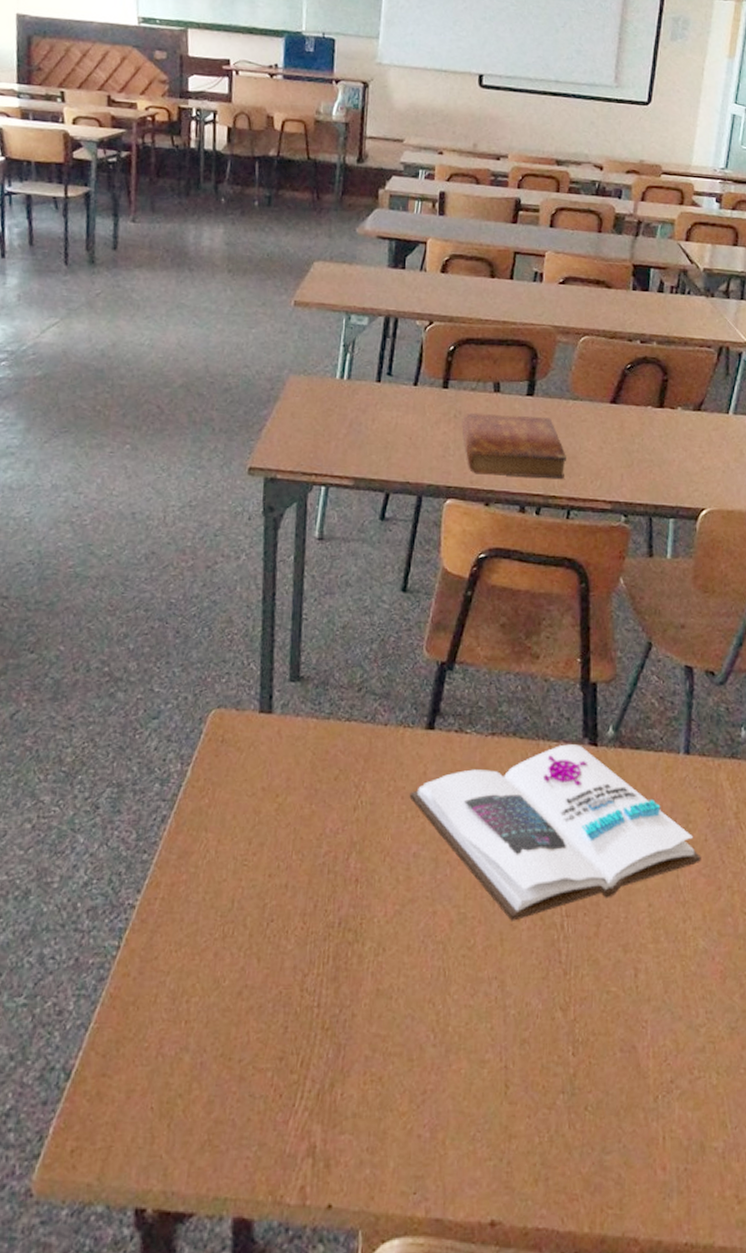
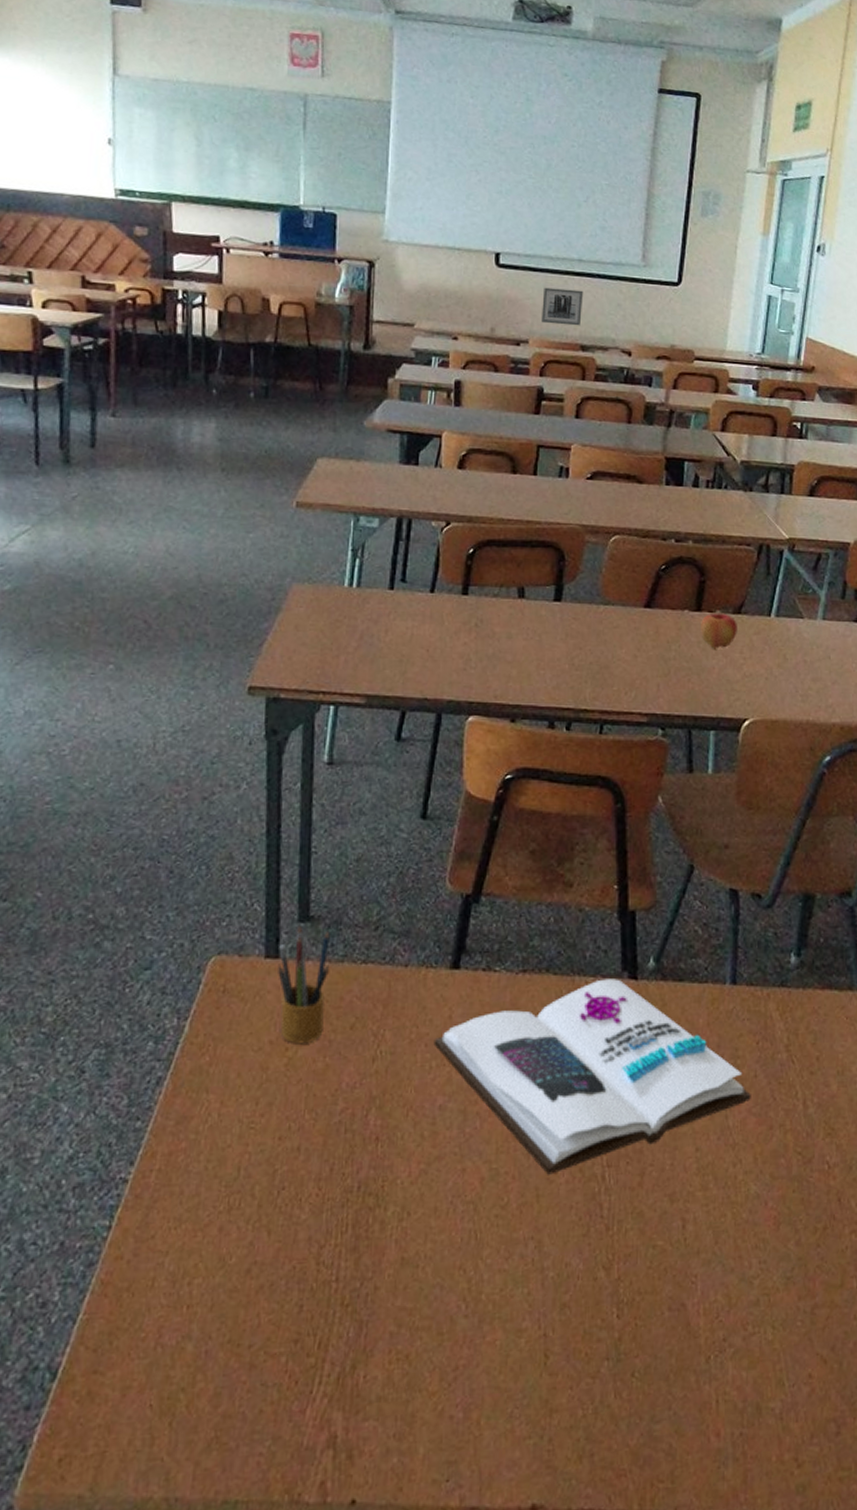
pencil box: none [270,683,318,792] -> present [278,924,330,1044]
bible: present [462,412,566,479] -> none [484,620,598,690]
wall art: none [519,106,560,142] -> present [540,287,584,326]
apple: none [663,404,697,443] -> present [701,607,737,649]

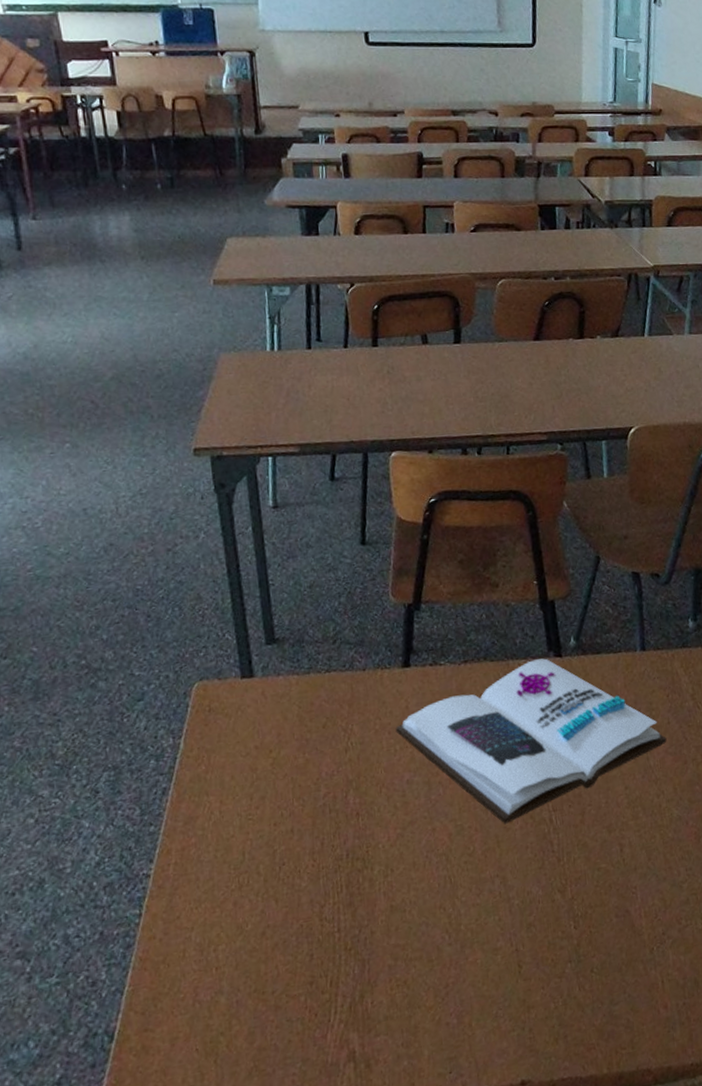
pencil box: present [278,924,330,1044] -> none [252,646,300,746]
wall art: present [540,287,584,326] -> none [412,59,450,94]
apple: present [701,607,737,649] -> none [584,333,617,370]

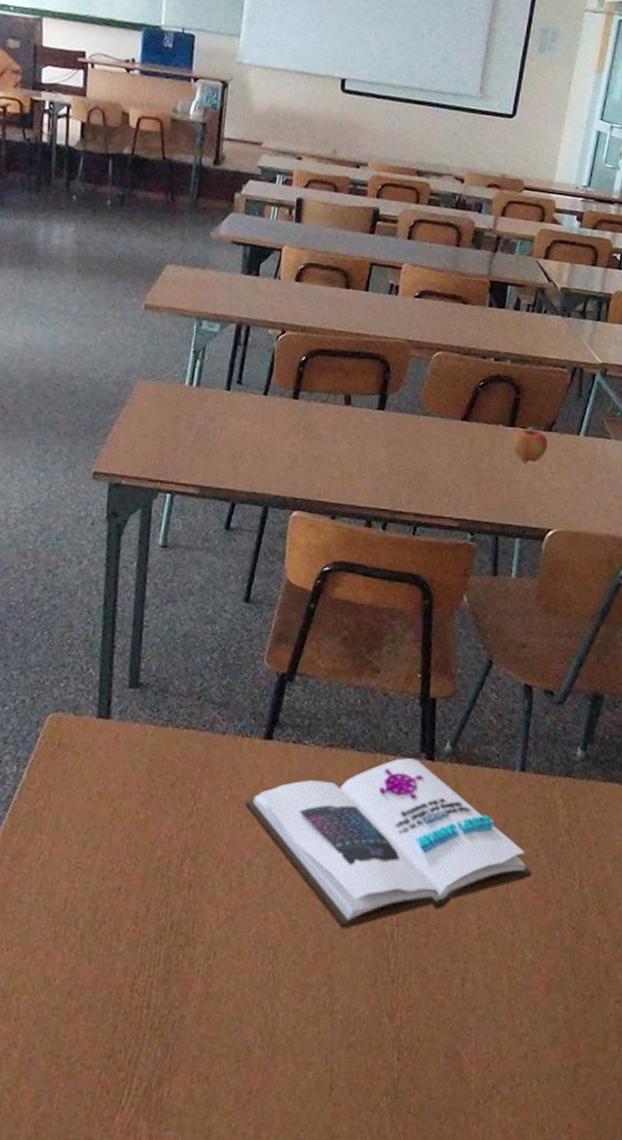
apple: none [584,333,617,370] -> present [513,424,548,463]

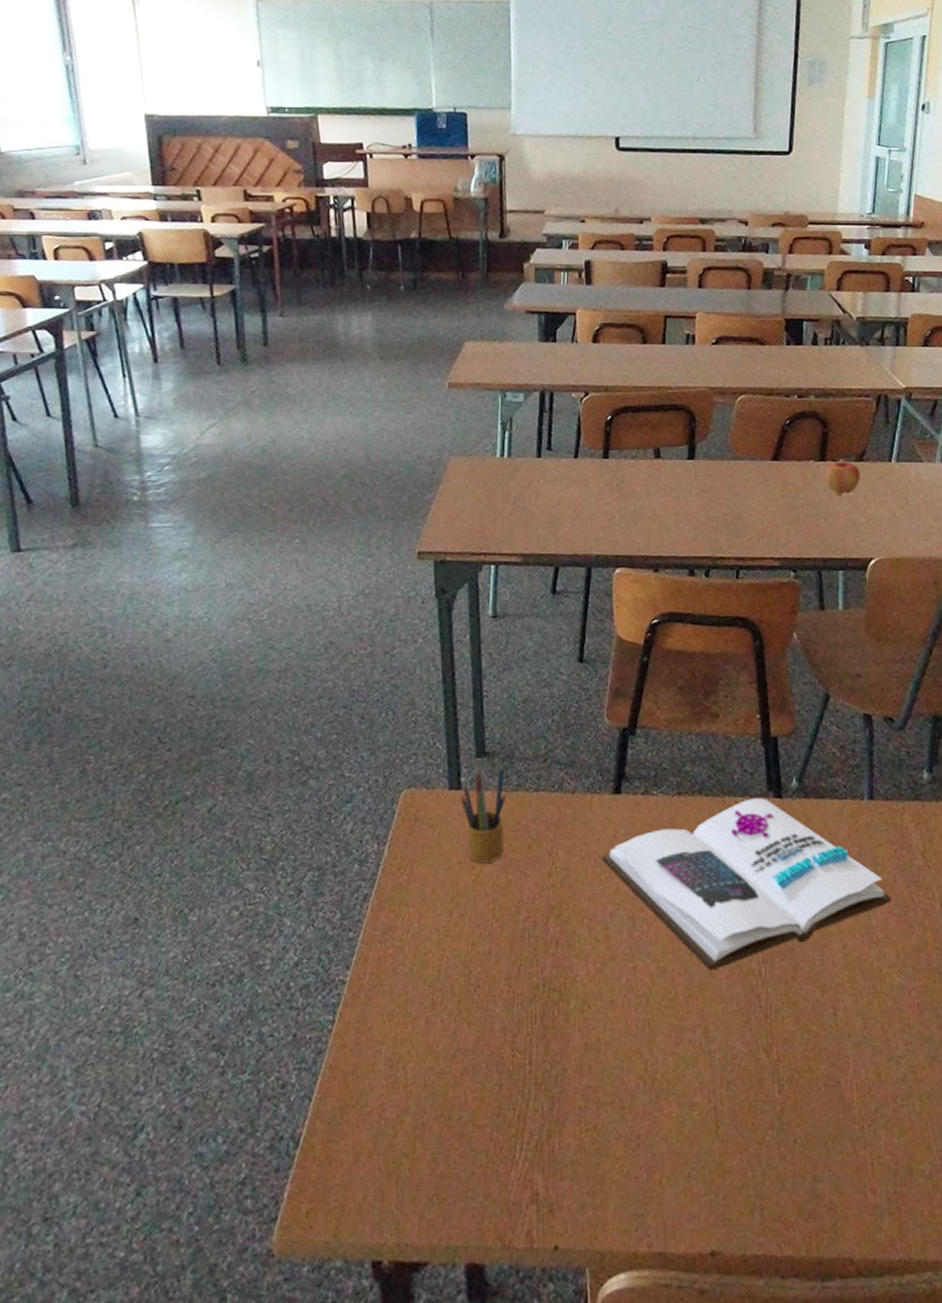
pencil box: none [107,689,157,797] -> present [460,759,505,863]

